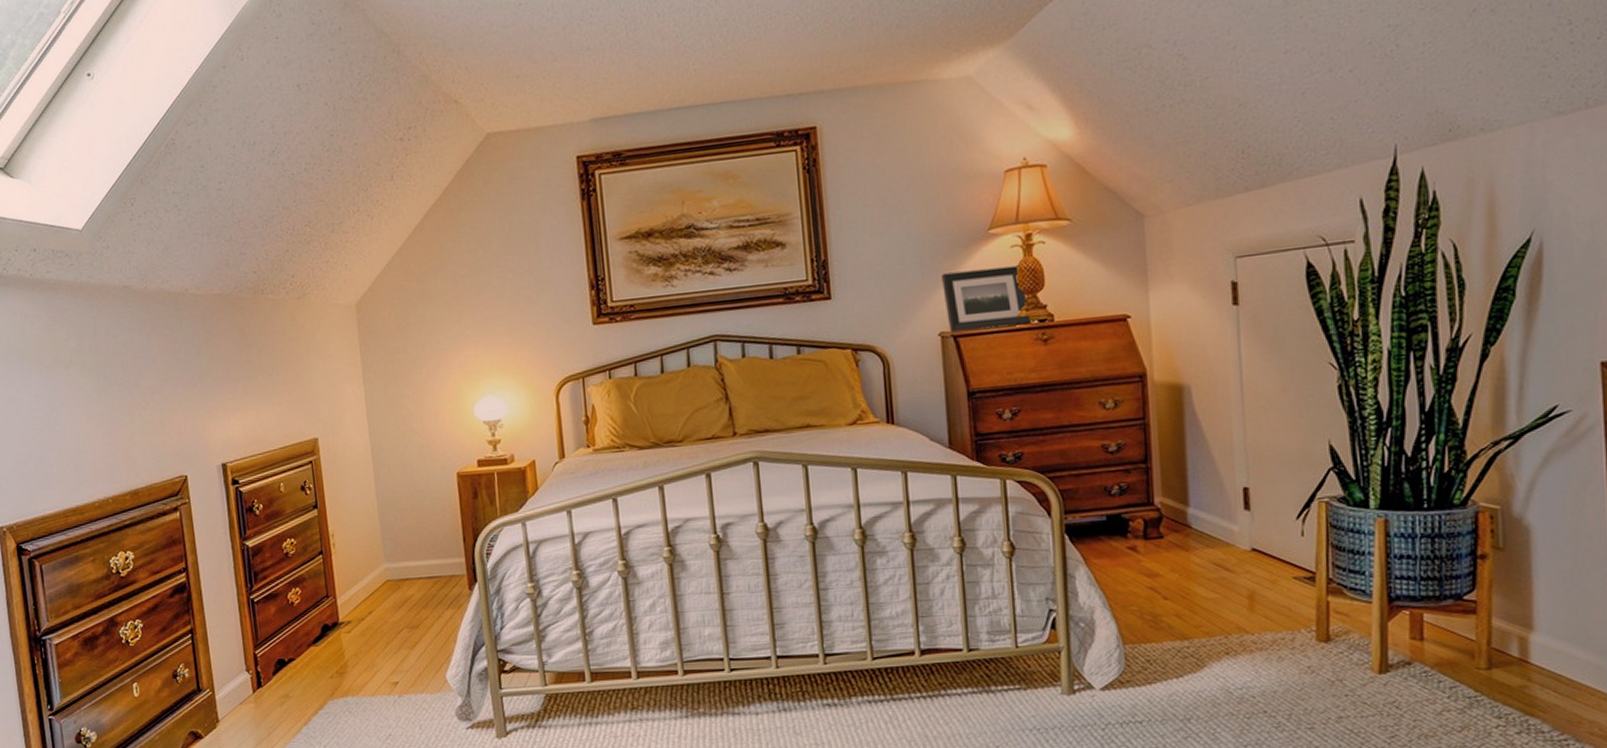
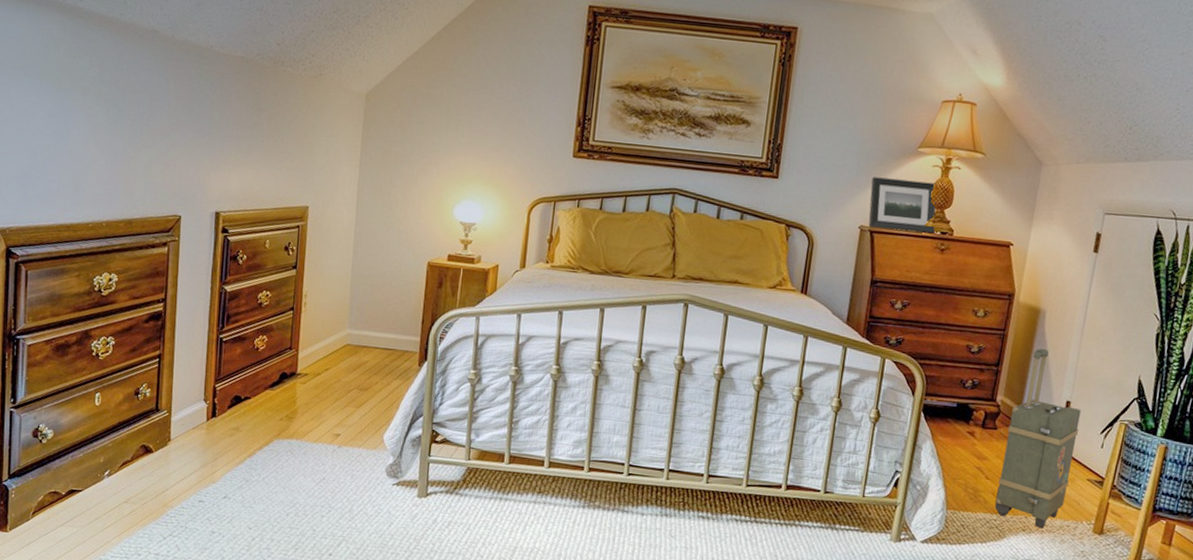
suitcase: none [1176,430,1271,648] -> present [994,348,1082,529]

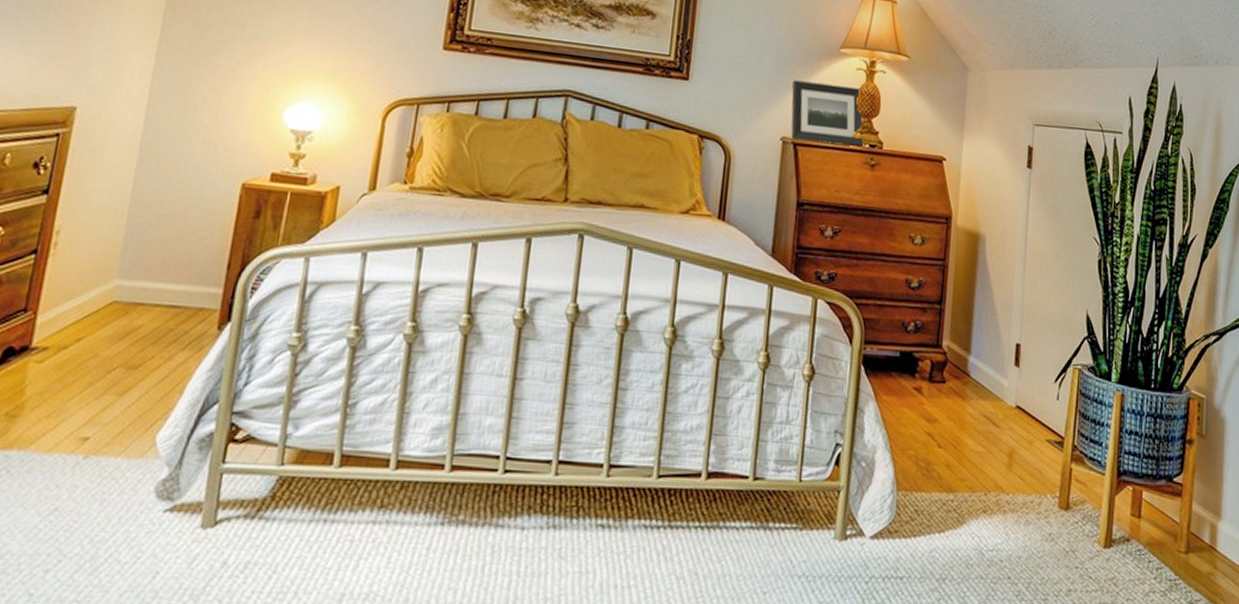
suitcase: present [994,348,1082,529] -> none [950,280,1032,508]

